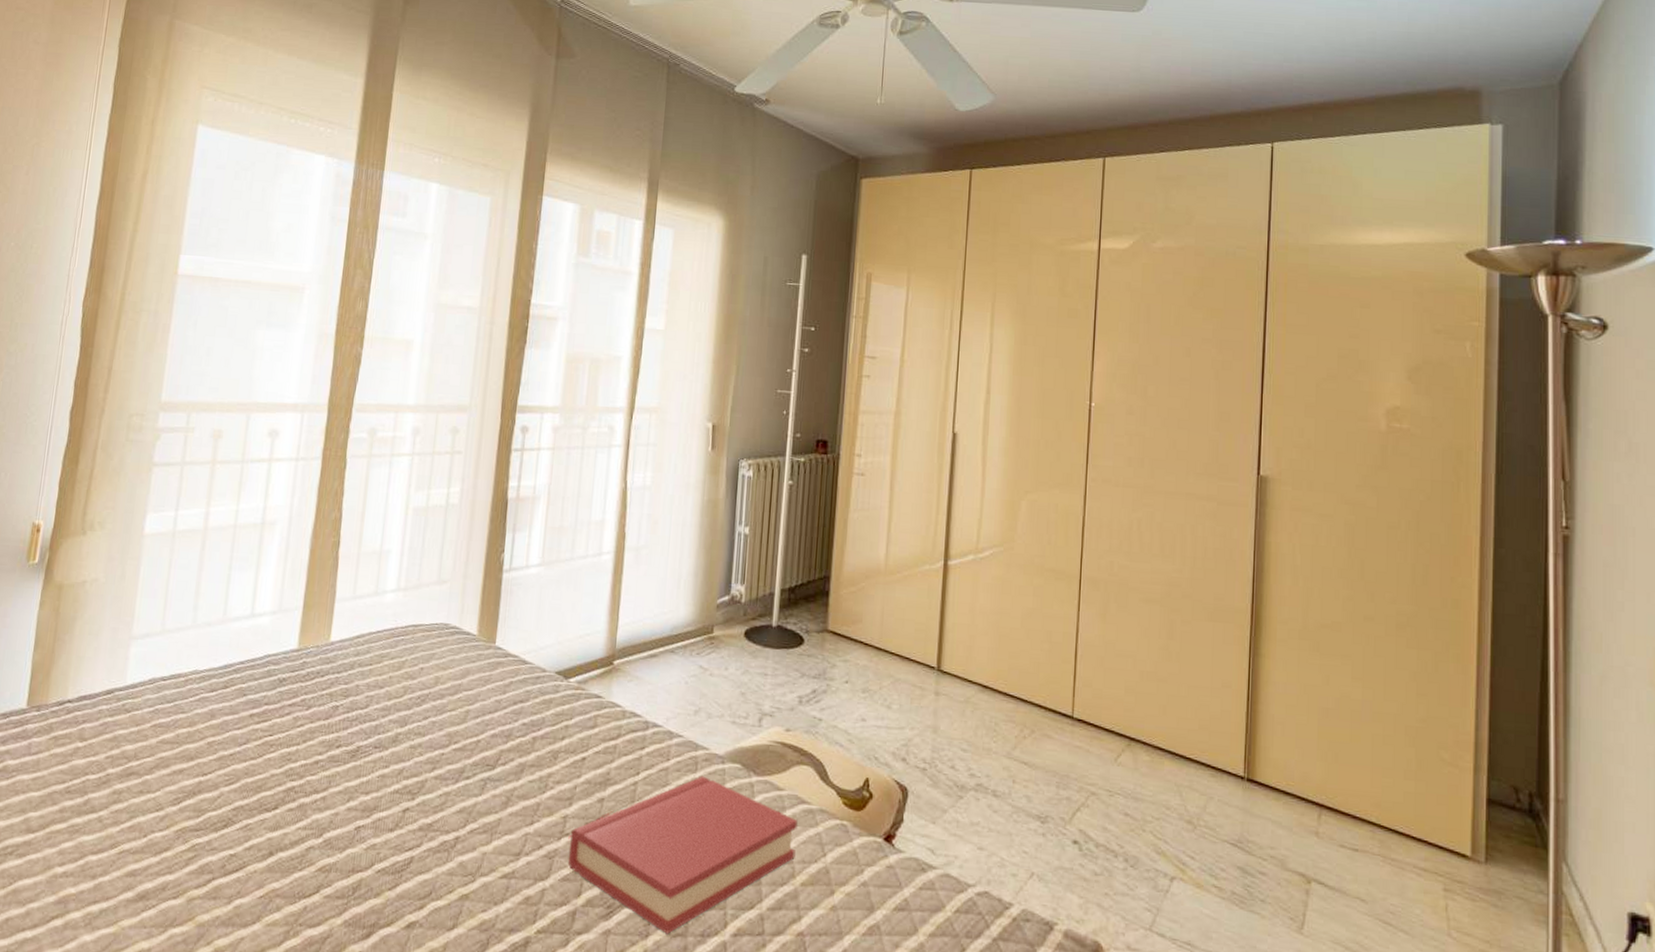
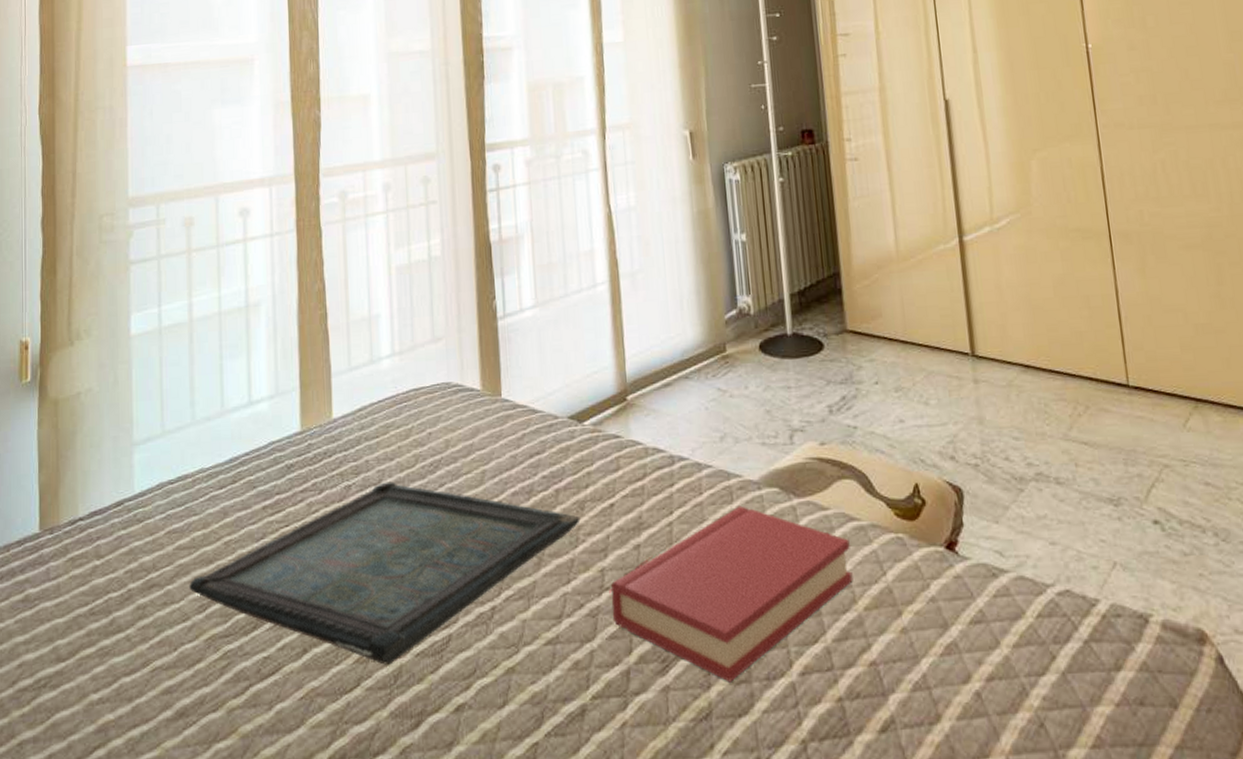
serving tray: none [167,707,552,877] -> present [189,481,581,665]

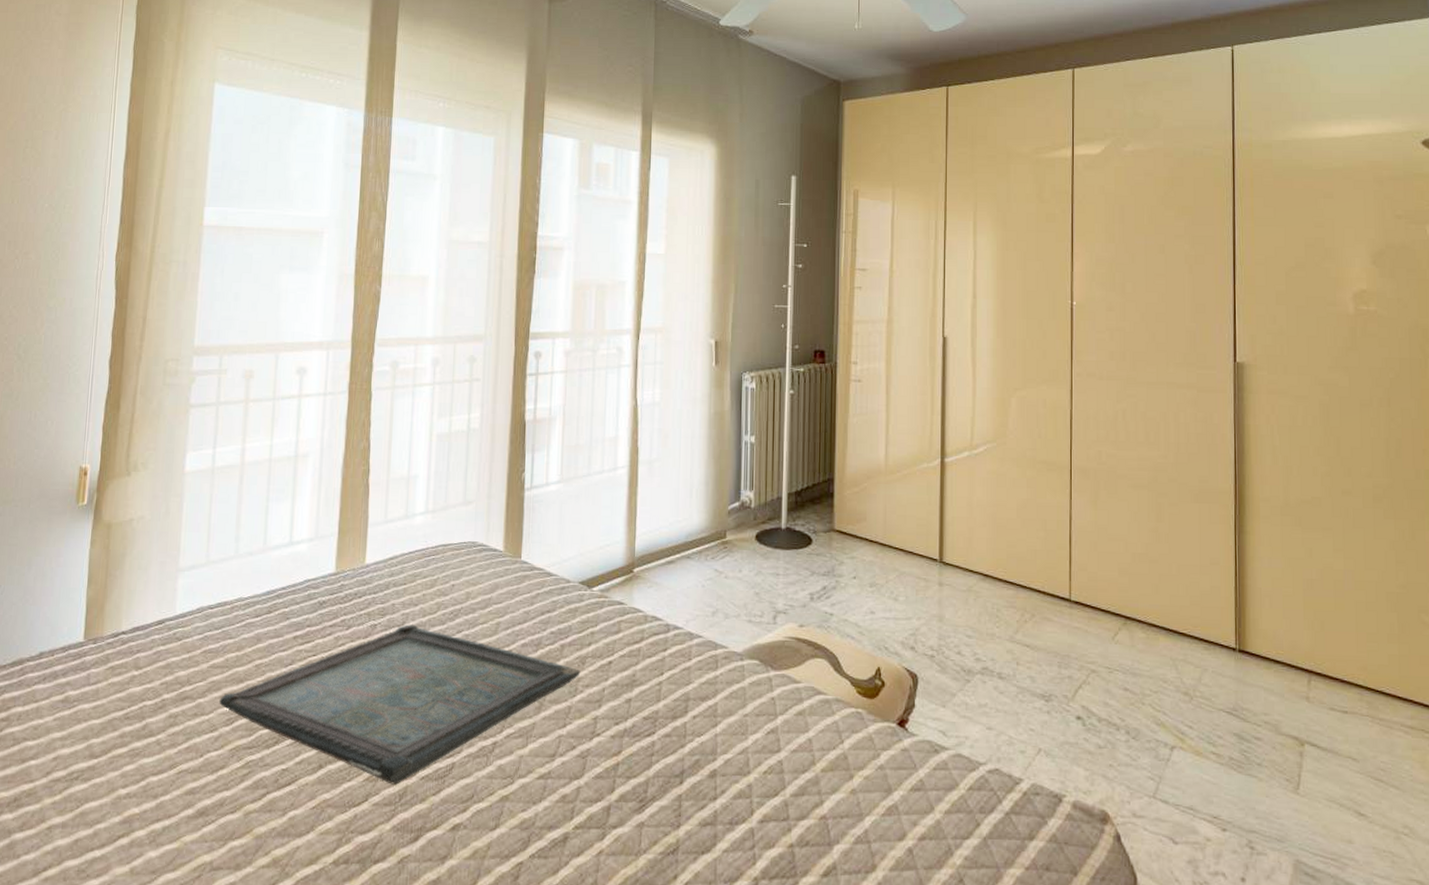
hardback book: present [610,505,853,682] -> none [600,673,815,824]

